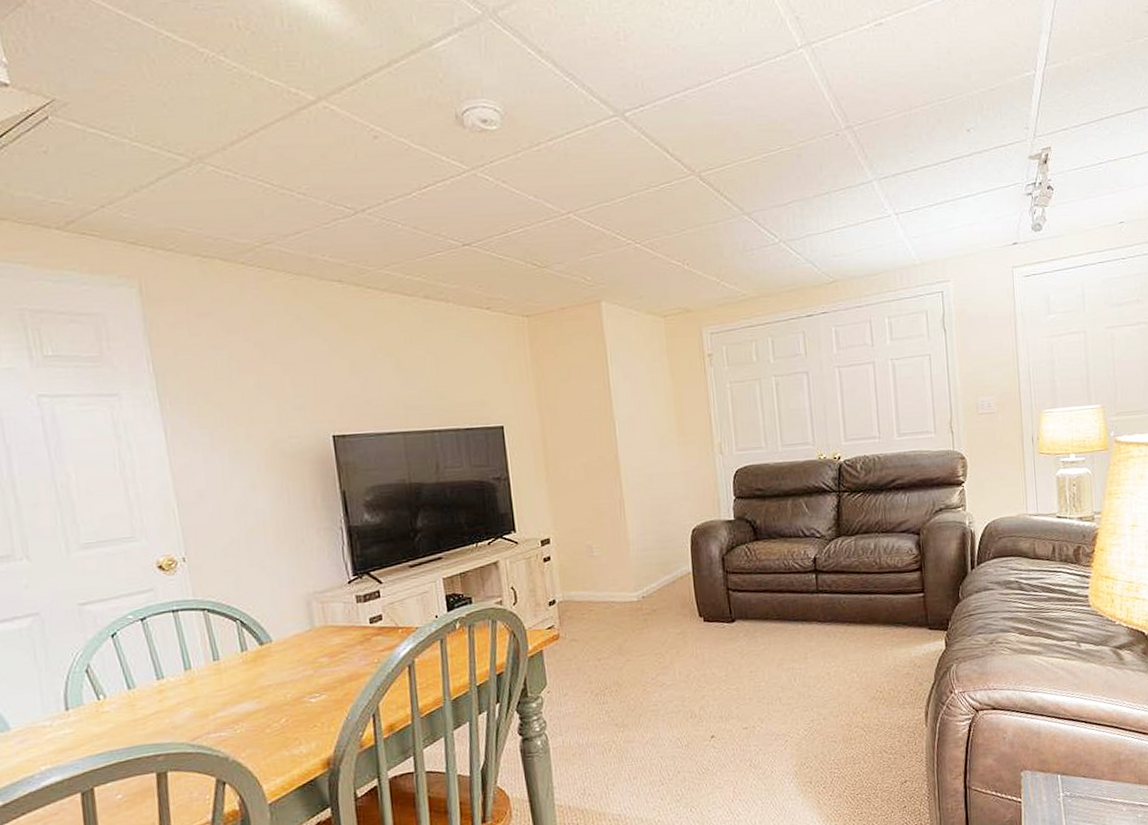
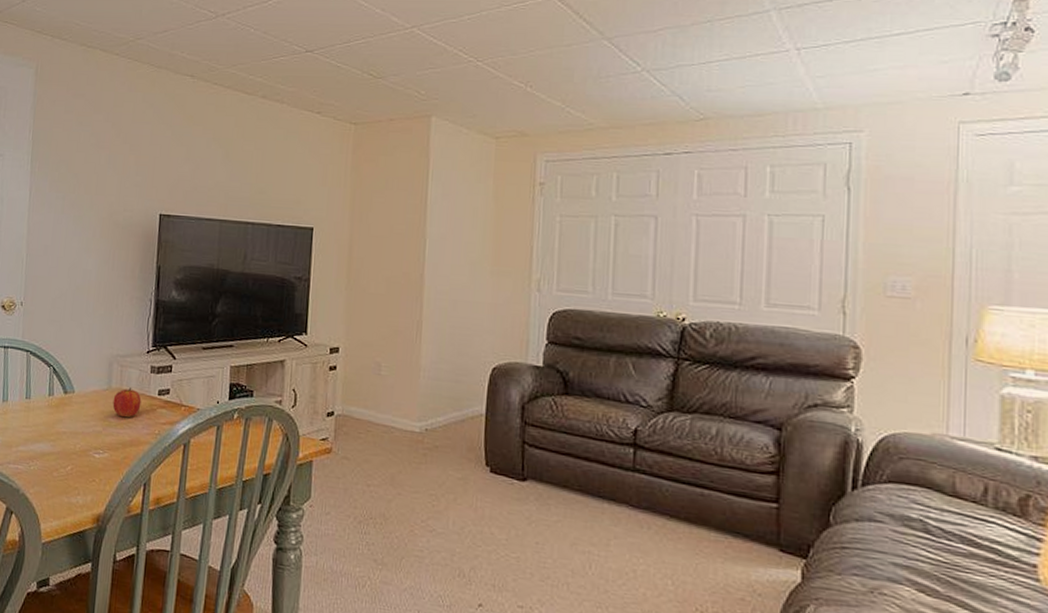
fruit: none [319,623,353,655] -> present [112,388,142,418]

